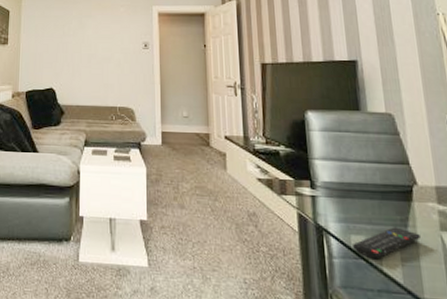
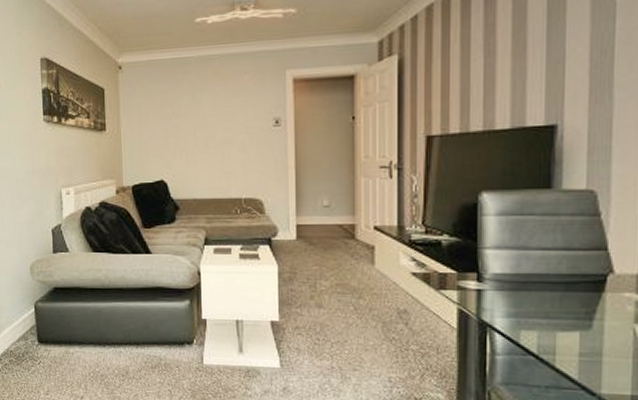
remote control: present [353,227,420,259] -> none [522,320,607,355]

